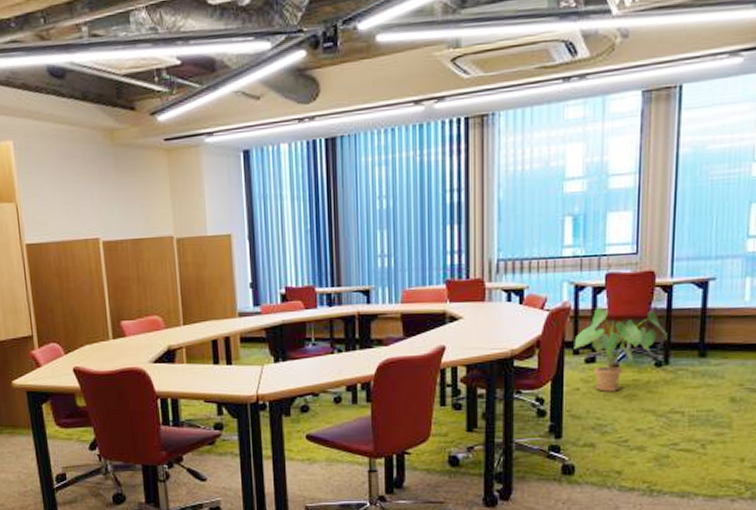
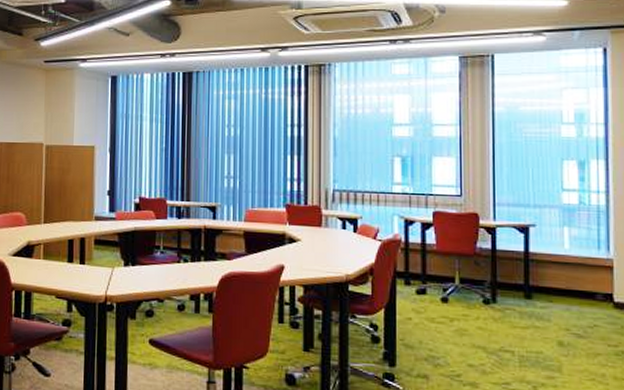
house plant: present [574,307,667,392] -> none [405,242,493,325]

